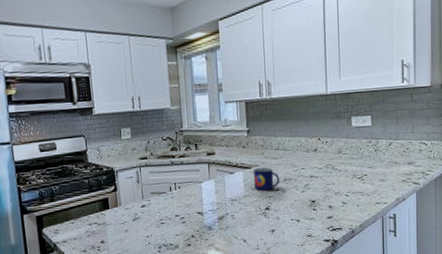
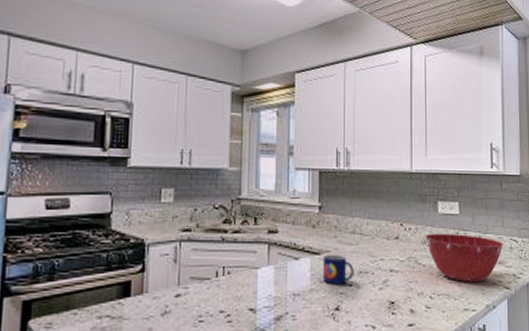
mixing bowl: none [341,142,413,182] -> present [425,233,503,283]

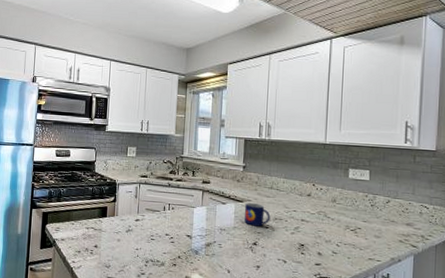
mixing bowl: present [425,233,503,283] -> none [335,194,413,239]

